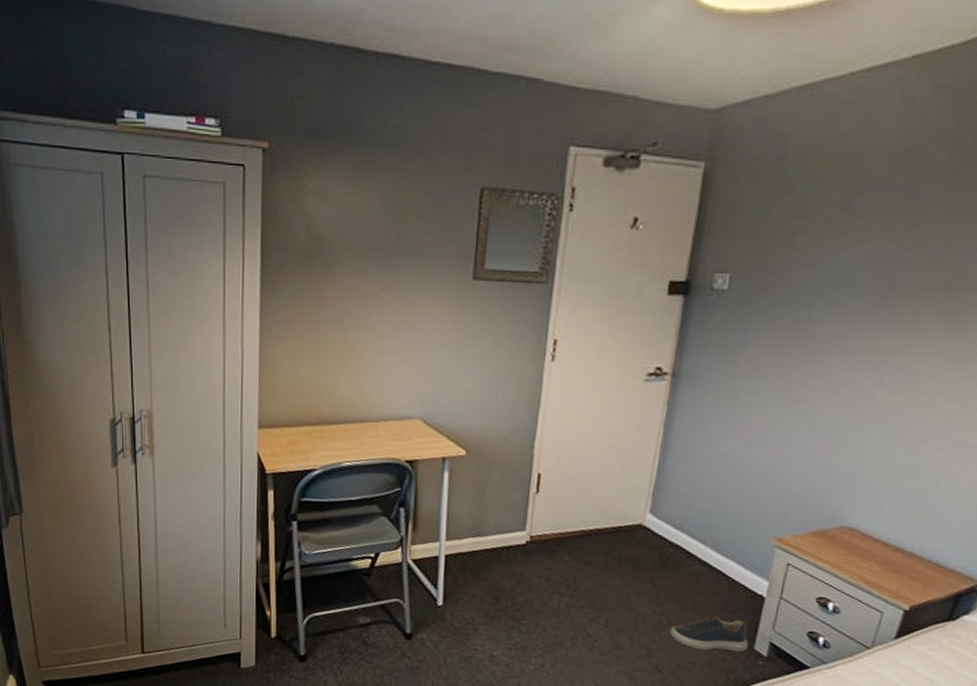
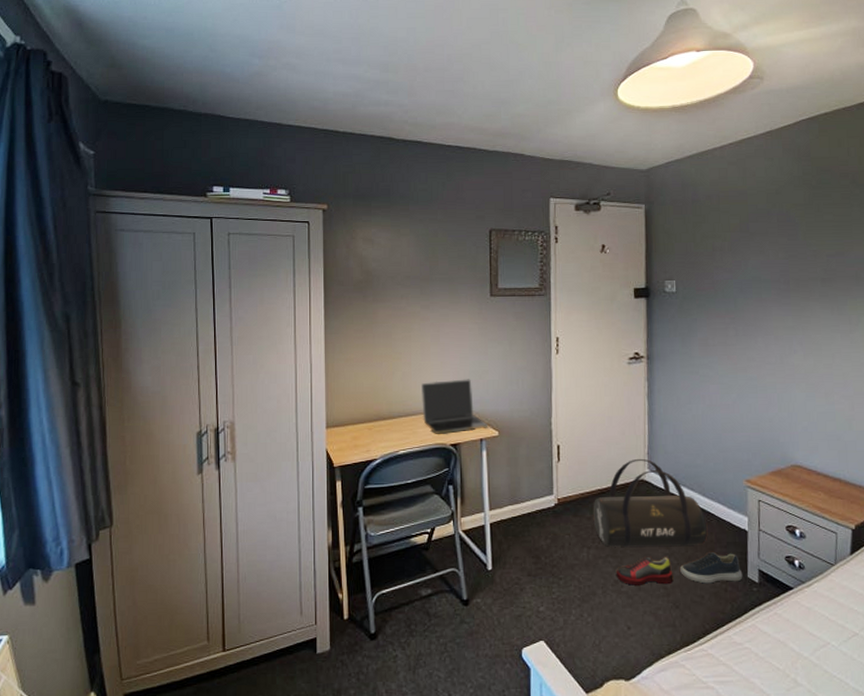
laptop: none [373,382,455,448] -> present [421,379,489,434]
duffel bag: none [571,499,714,607] -> present [593,458,707,547]
shoe: none [590,612,661,645] -> present [616,556,673,585]

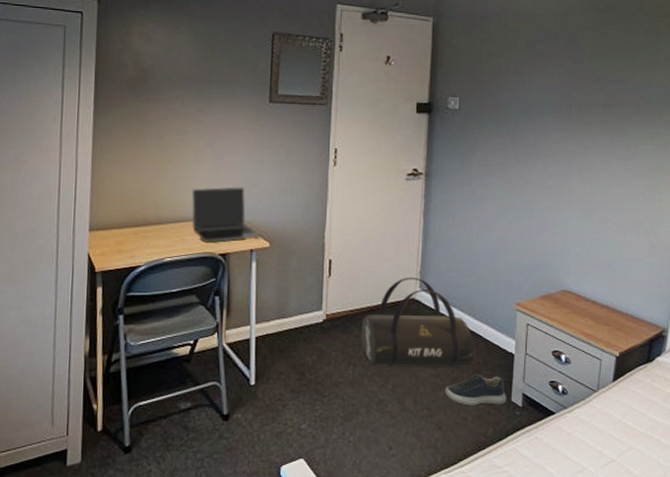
shoe: present [616,556,673,585] -> none [380,376,438,405]

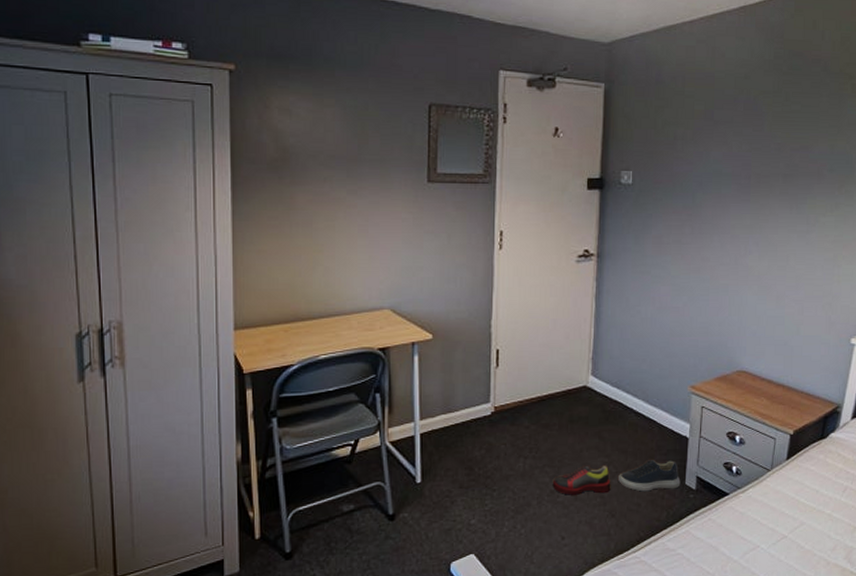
laptop: present [191,187,260,243] -> none [346,276,422,337]
duffel bag: present [361,277,474,367] -> none [531,364,648,456]
shoe: none [380,376,438,405] -> present [552,465,611,495]

